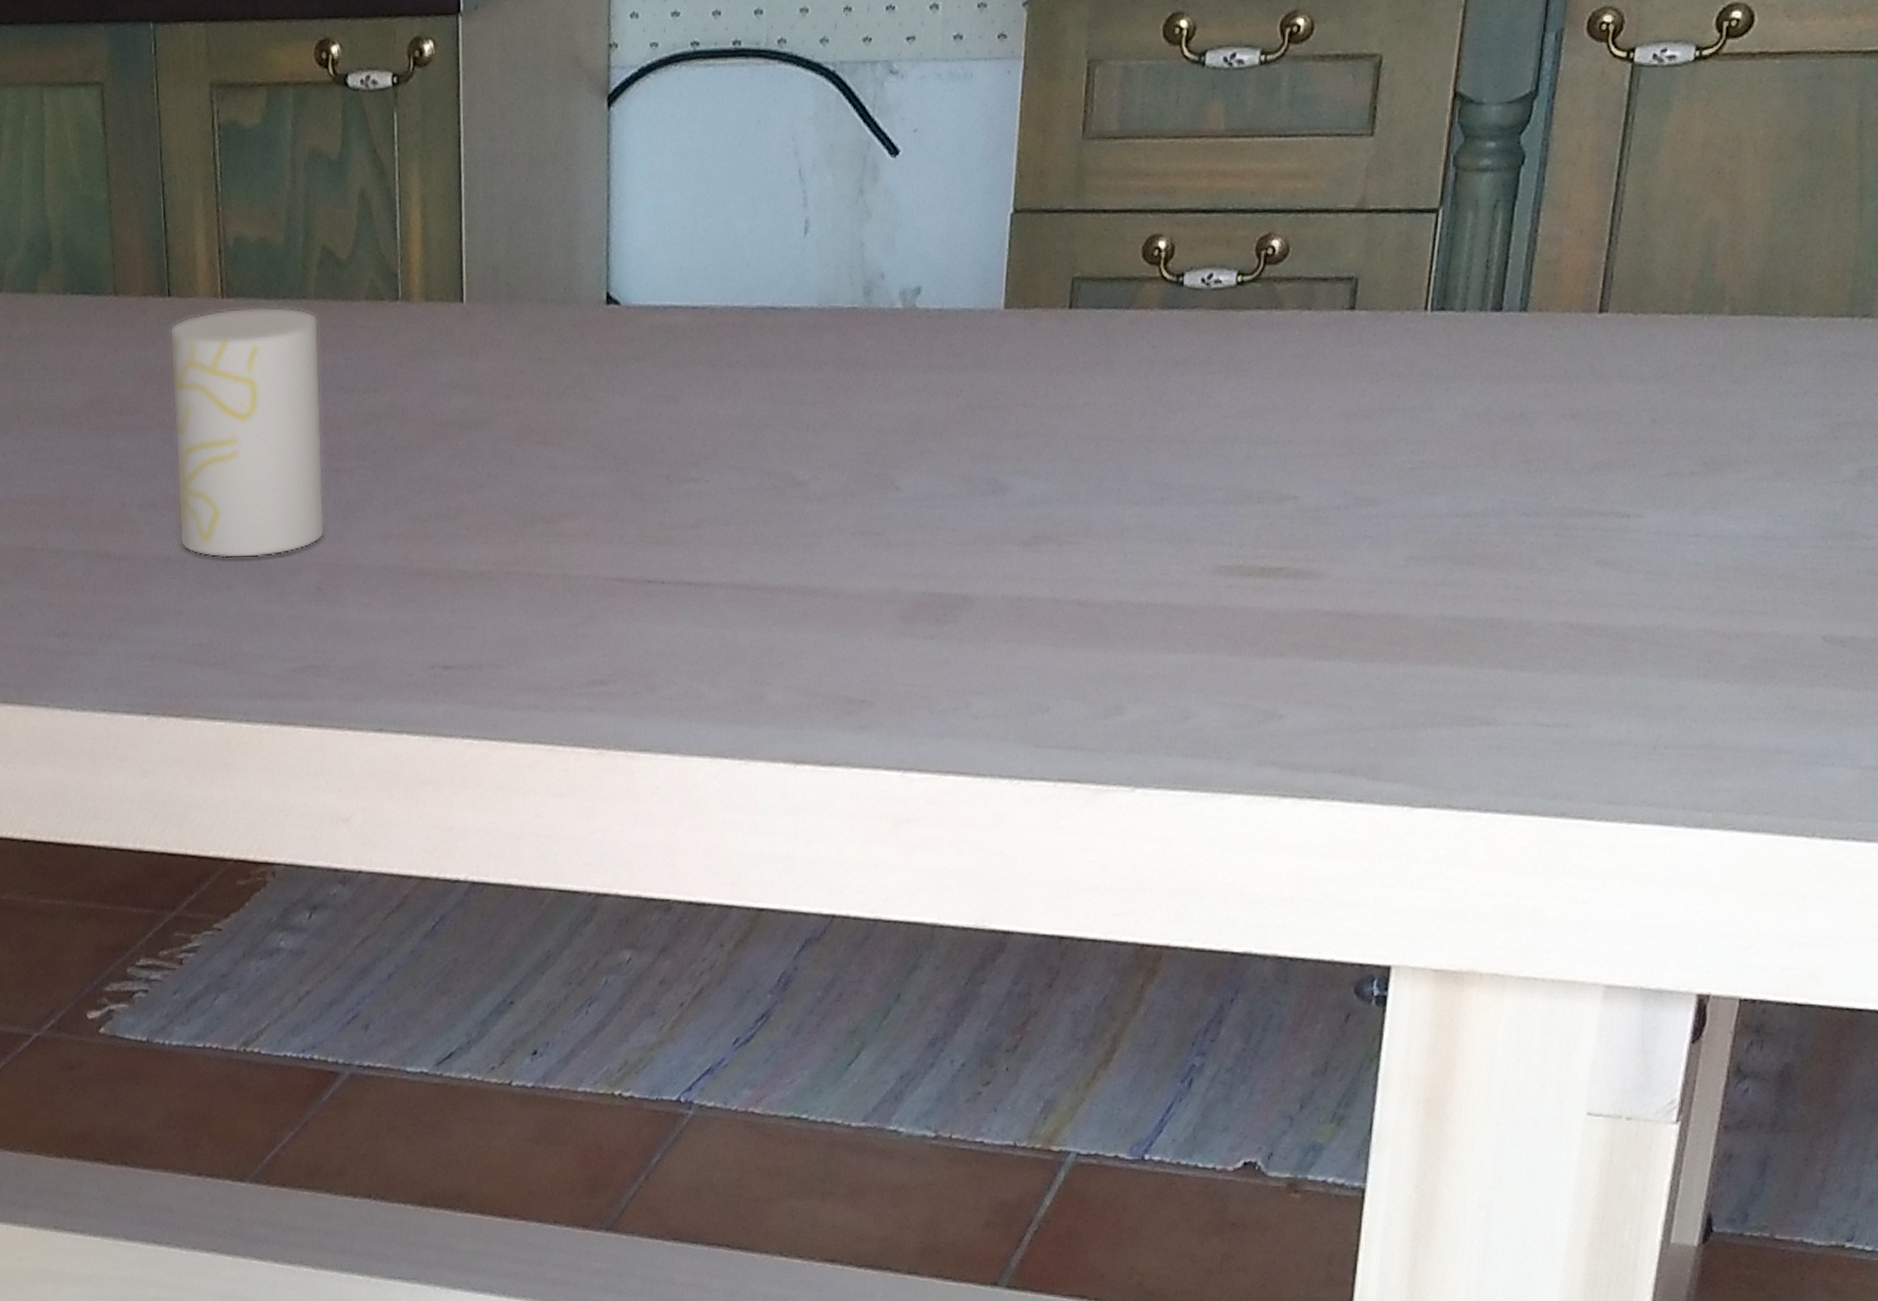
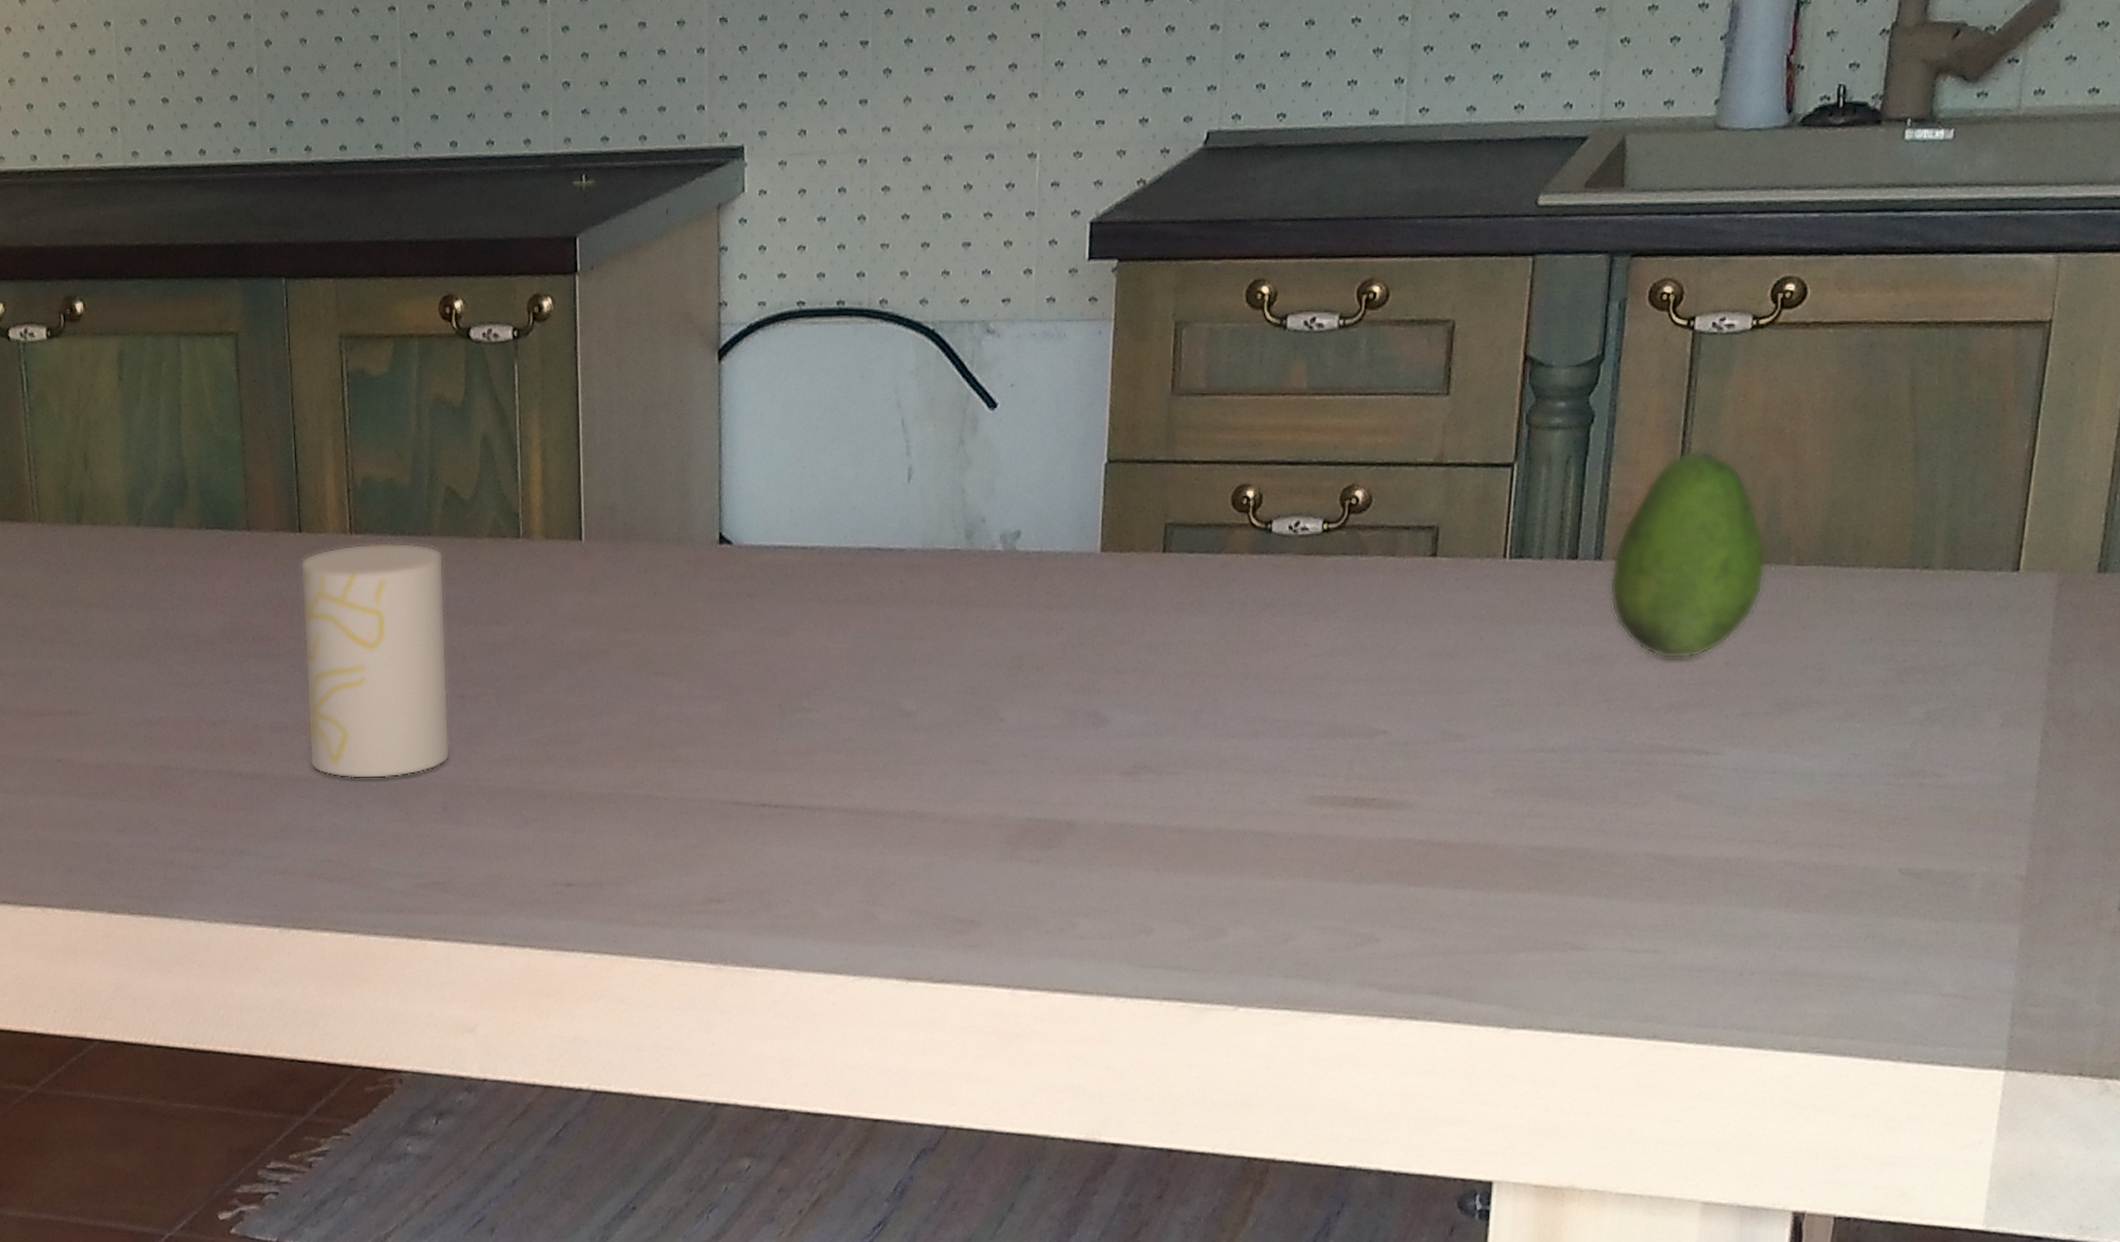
fruit: none [1533,191,1700,417] -> present [1609,449,1767,659]

